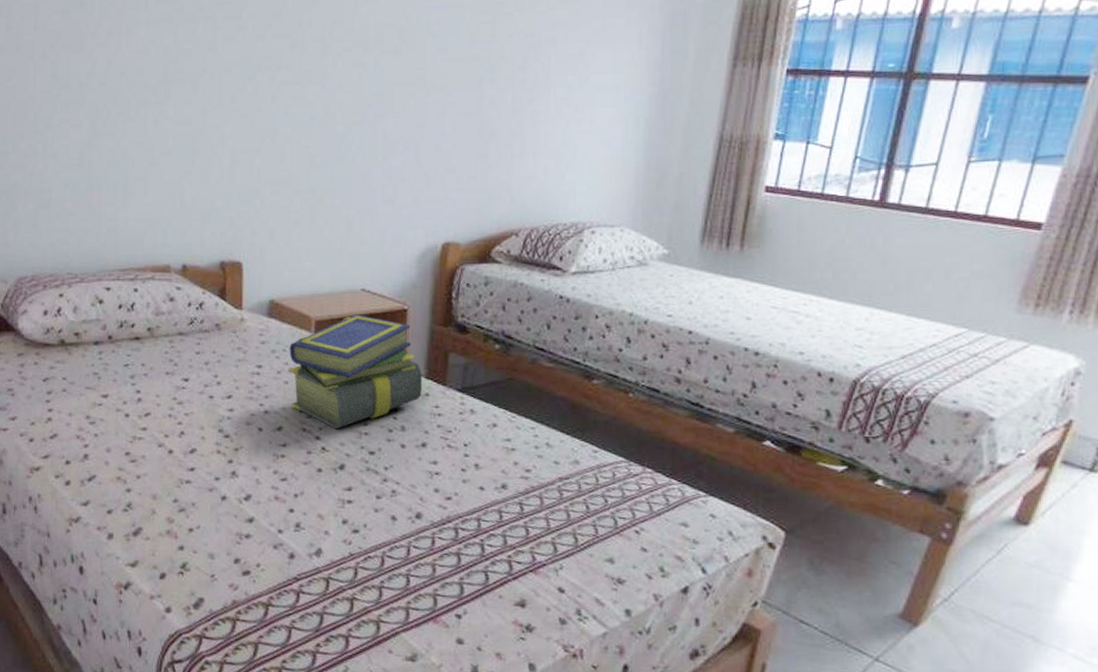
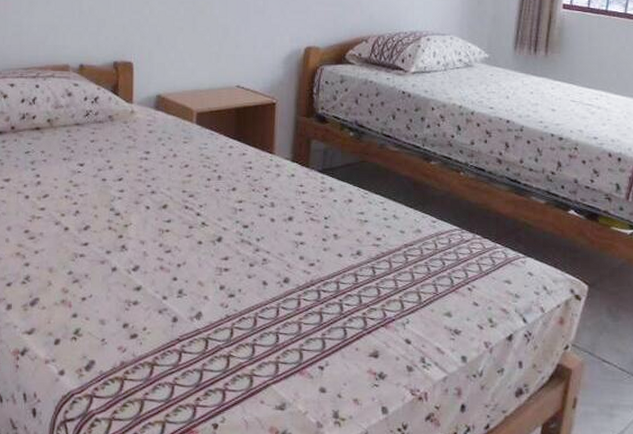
stack of books: present [289,314,422,430] -> none [173,107,288,207]

